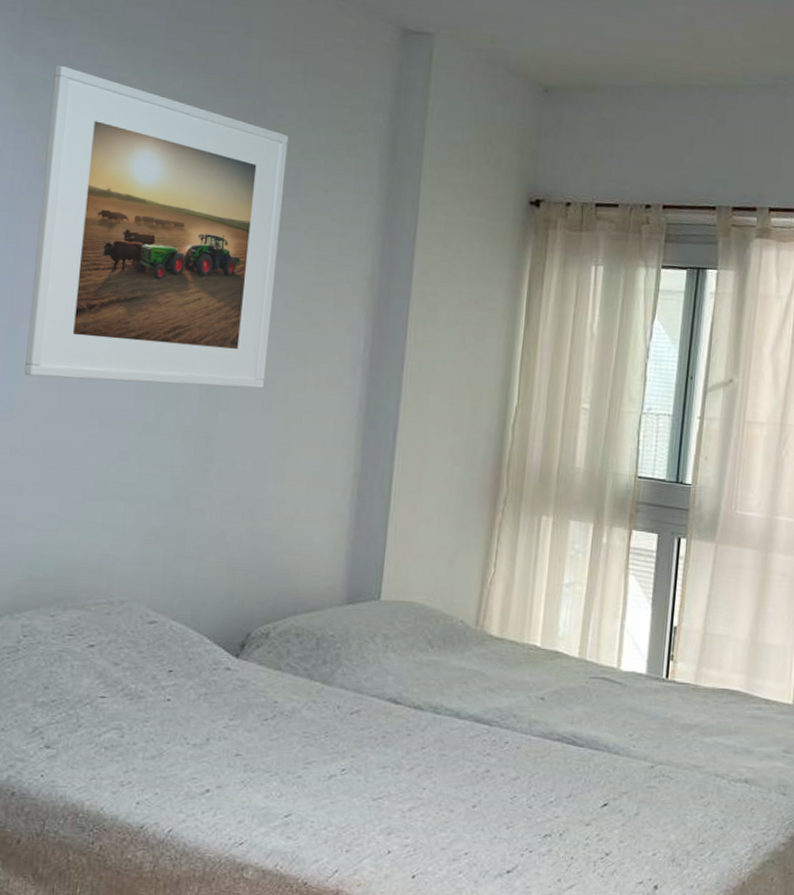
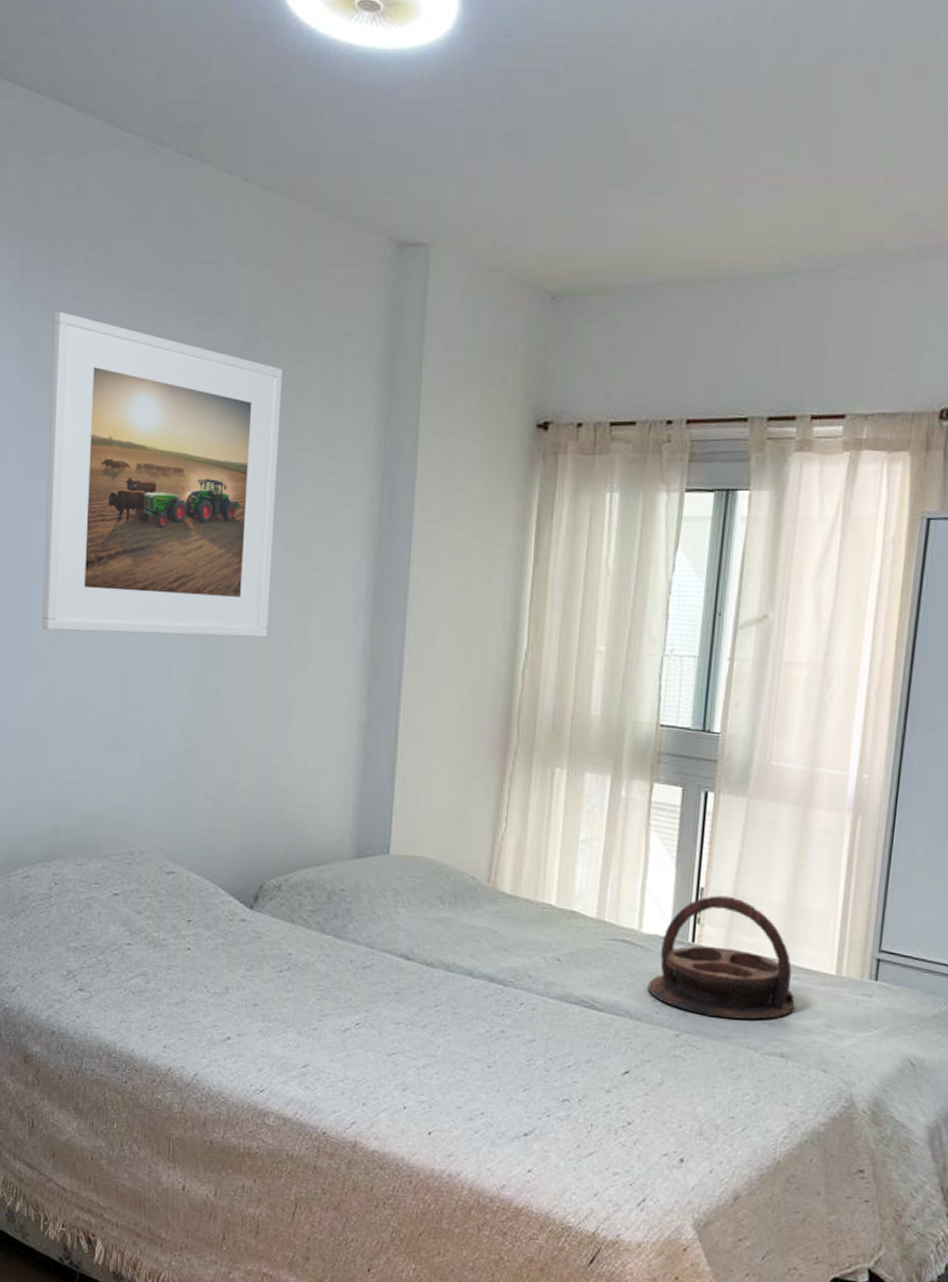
serving tray: none [625,633,757,749] -> present [647,895,795,1020]

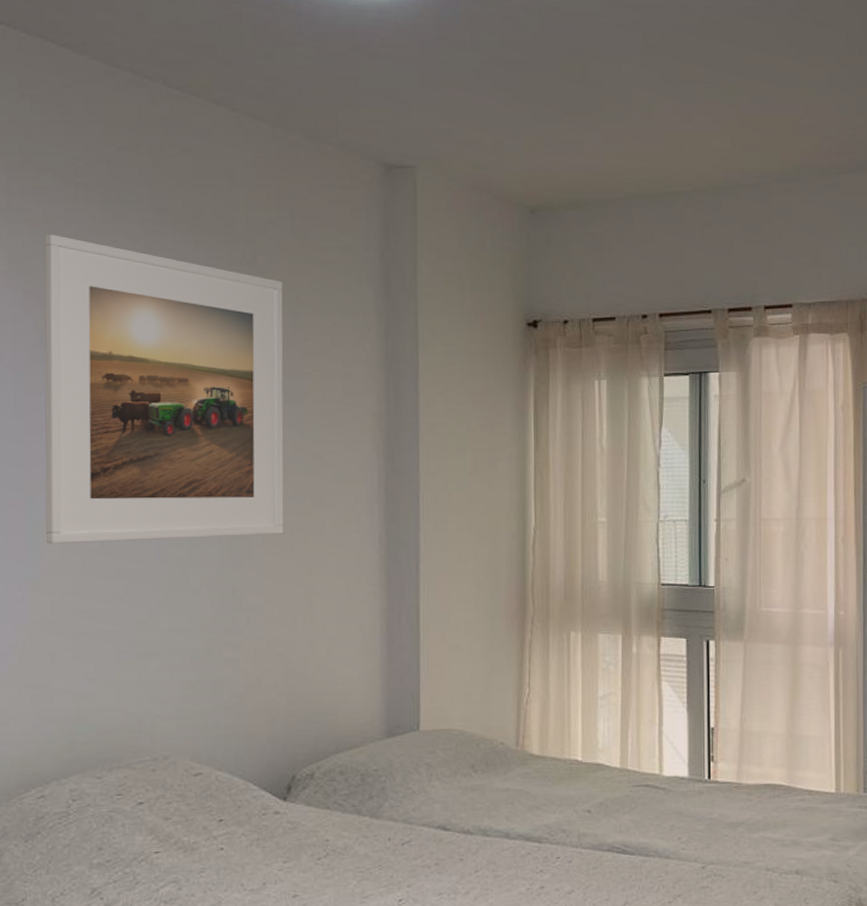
serving tray: present [647,895,795,1020] -> none [672,732,804,846]

